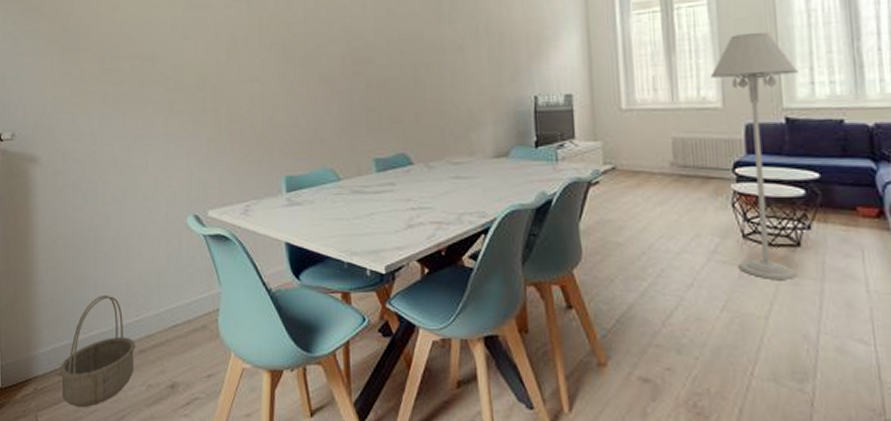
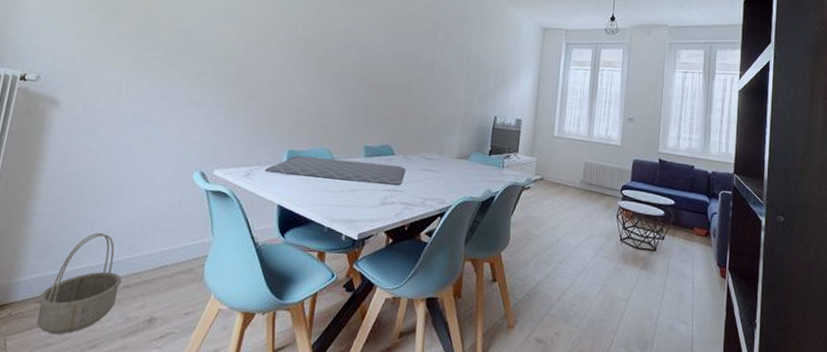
placemat: none [264,176,430,206] -> present [265,156,406,186]
floor lamp: present [710,31,798,281] -> none [615,96,671,275]

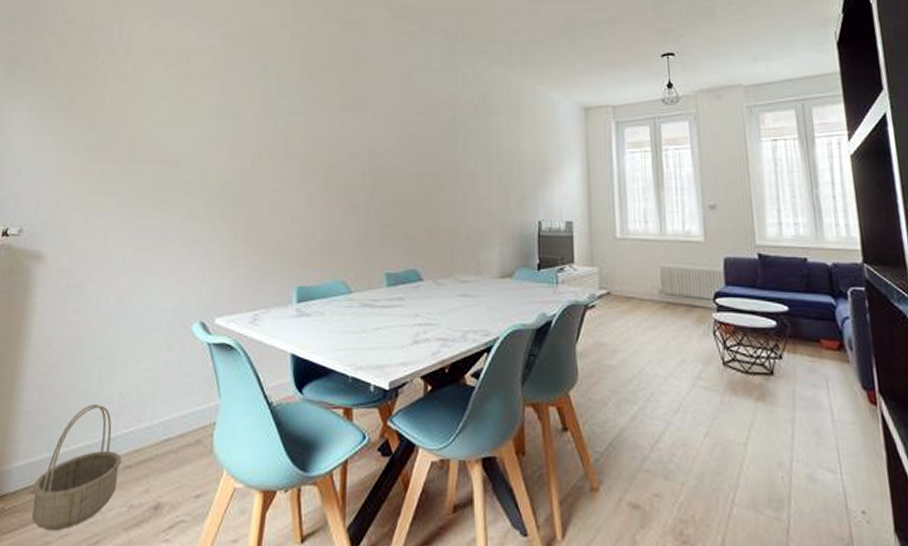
placemat: present [265,156,406,186] -> none [273,291,438,318]

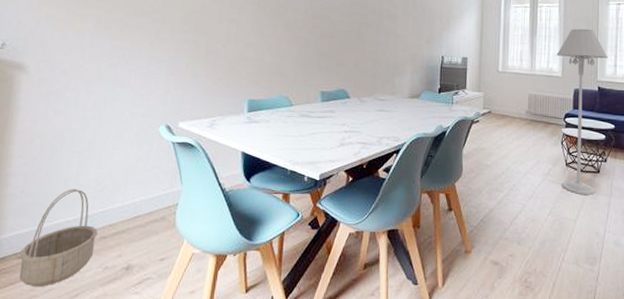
floor lamp: none [693,175,771,408] -> present [556,28,608,196]

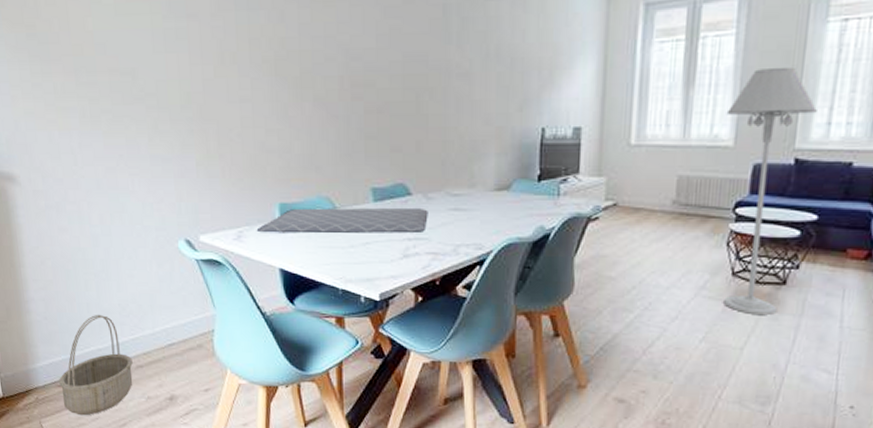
placemat: none [228,104,361,127] -> present [257,207,428,233]

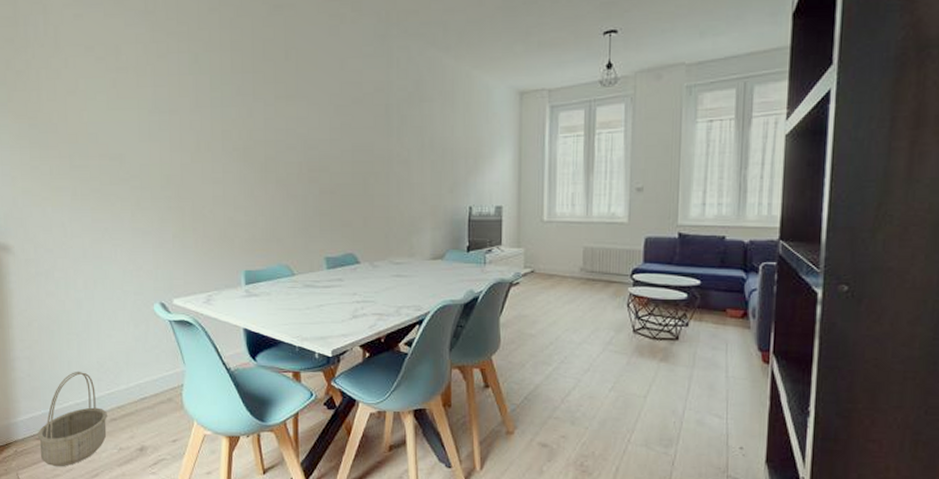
placemat: present [257,207,428,233] -> none [225,274,374,297]
floor lamp: present [724,66,817,316] -> none [620,158,693,368]

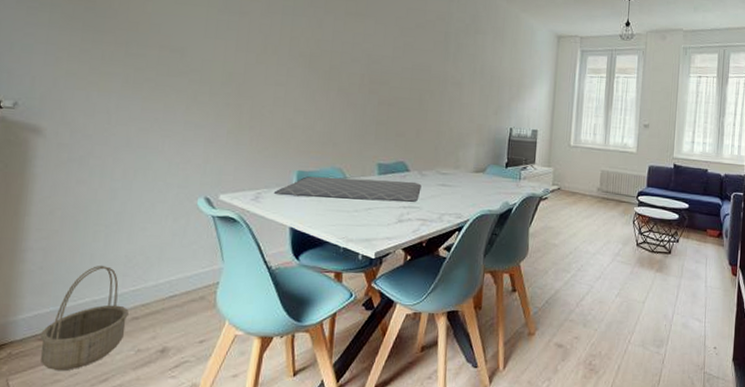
placemat: none [225,274,374,297] -> present [275,176,422,202]

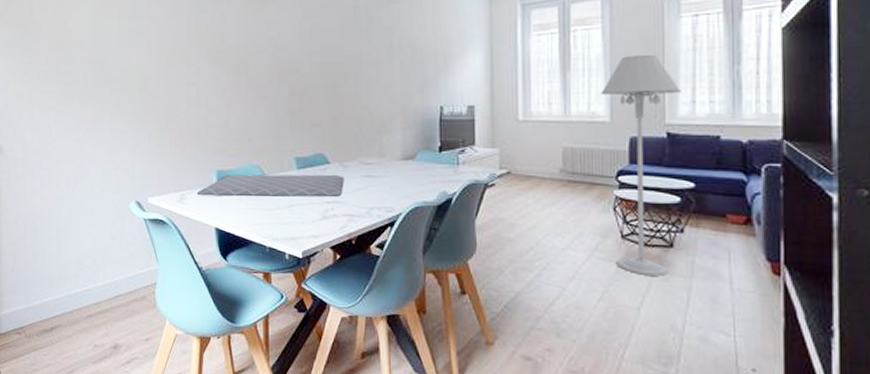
basket: present [39,265,129,372] -> none [18,267,84,362]
floor lamp: none [631,102,686,277] -> present [600,54,681,277]

